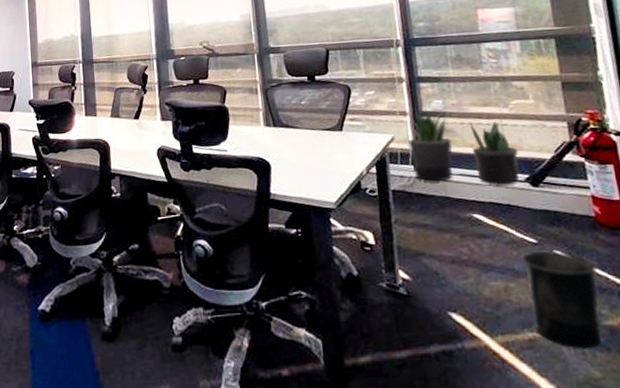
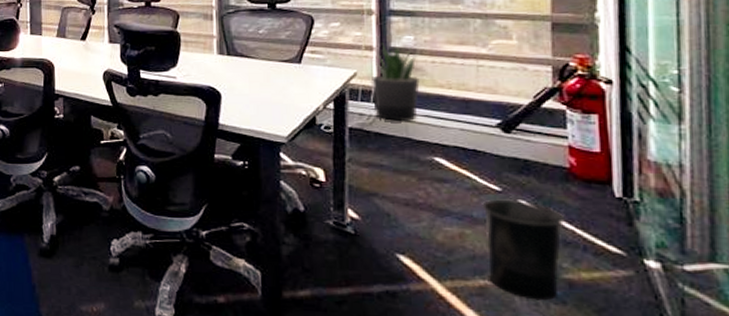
planter: present [469,121,519,185] -> none [441,61,493,129]

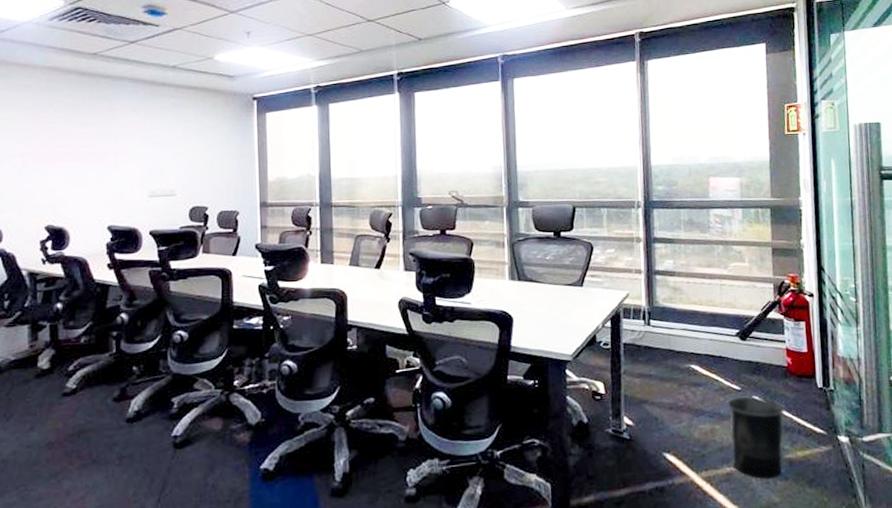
planter: present [370,43,421,122] -> none [640,267,680,336]

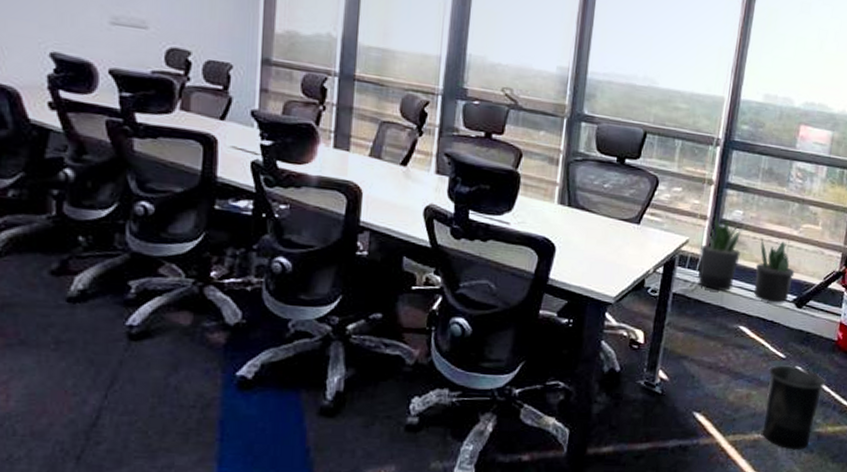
planter: none [640,267,680,336] -> present [698,214,744,292]
planter: none [694,281,733,339] -> present [753,239,795,303]

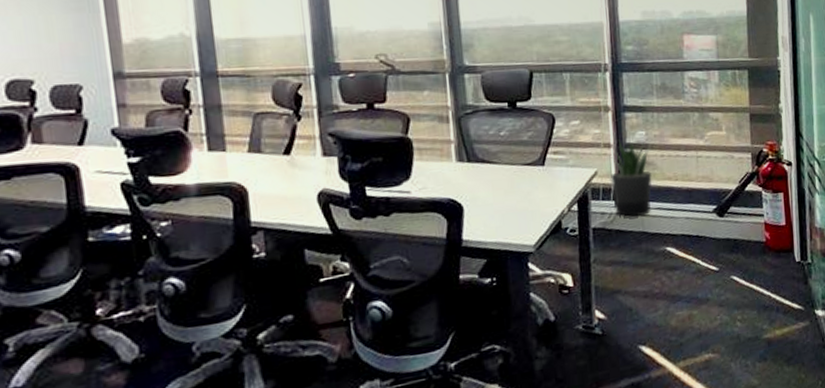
planter: present [753,239,795,303] -> none [668,153,710,217]
waste bin: present [762,365,826,450] -> none [705,276,764,363]

